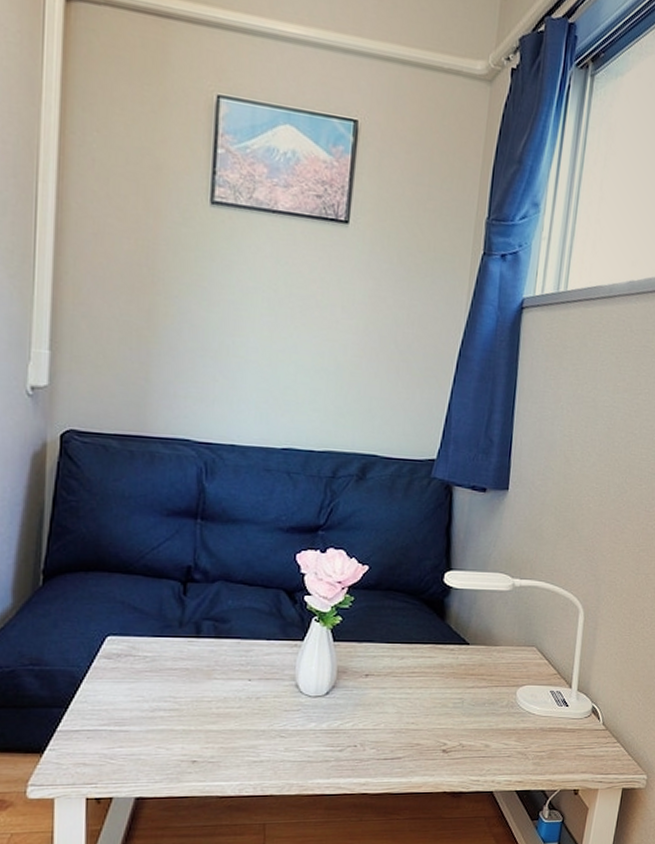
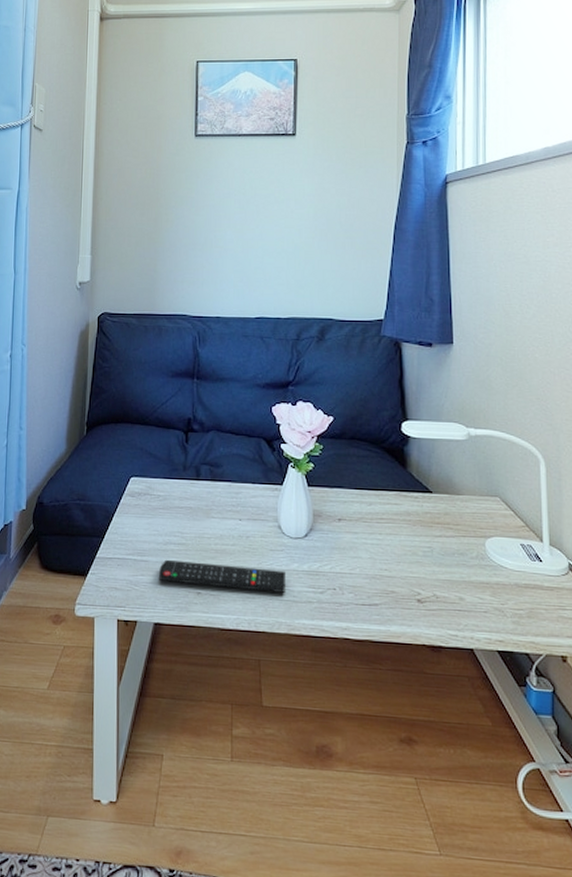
remote control: none [143,727,301,754] -> present [159,559,285,593]

